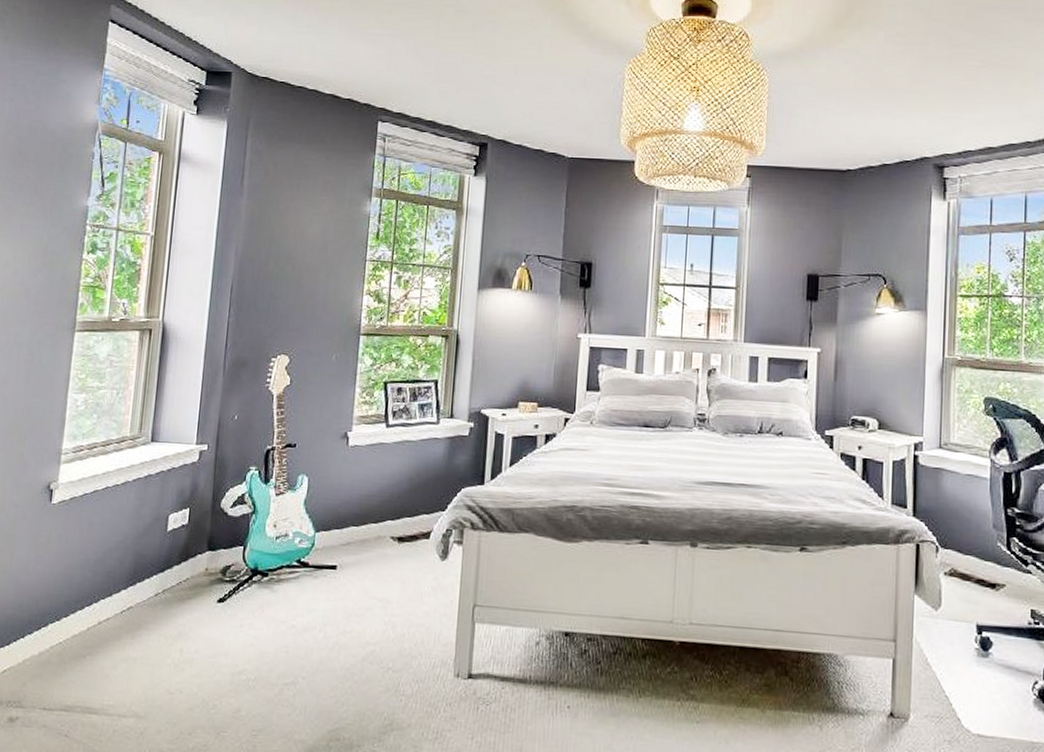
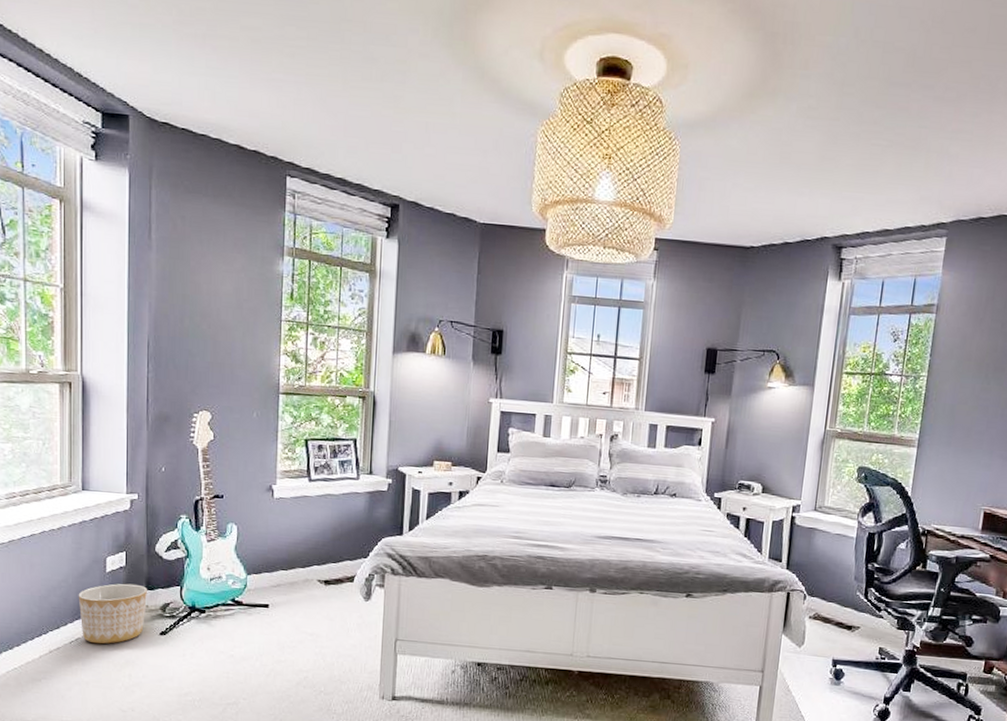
planter: none [135,543,208,614] -> present [78,583,147,645]

